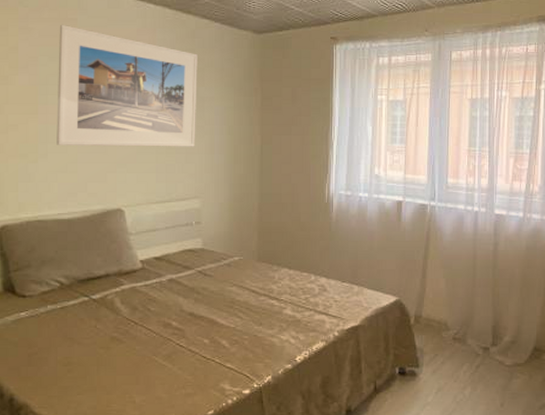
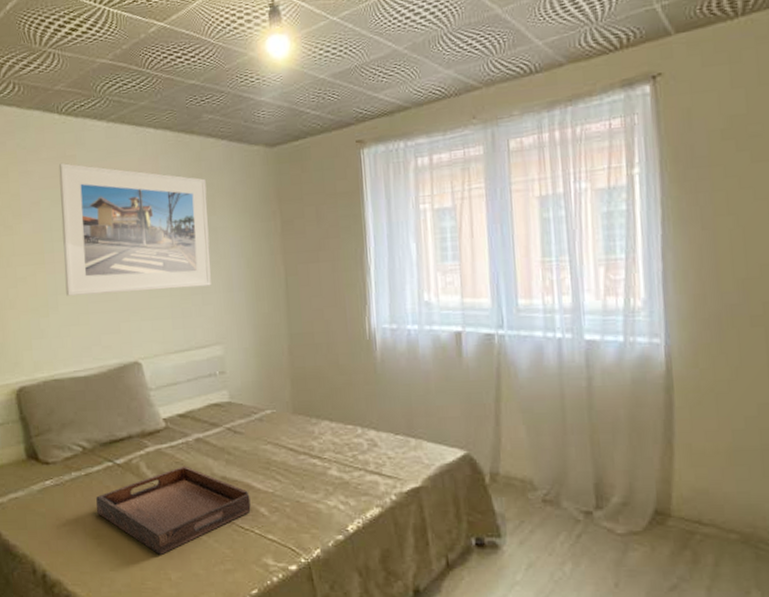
serving tray: none [70,302,214,380] -> present [96,465,251,555]

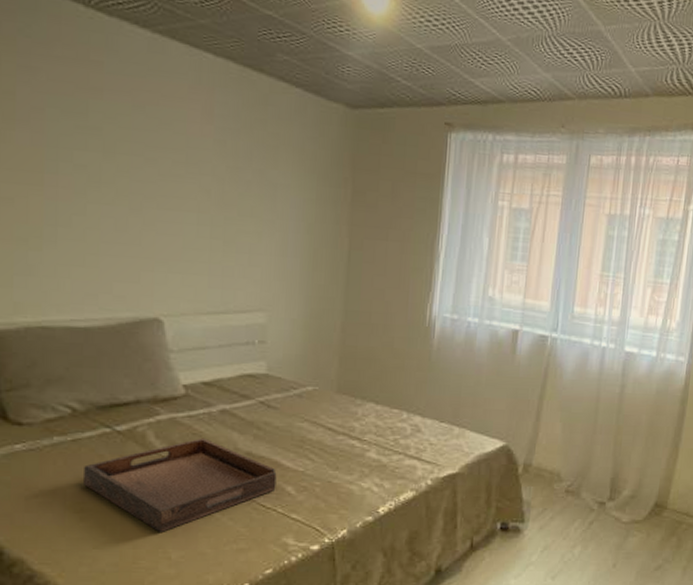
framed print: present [58,162,211,296] -> none [70,66,270,246]

